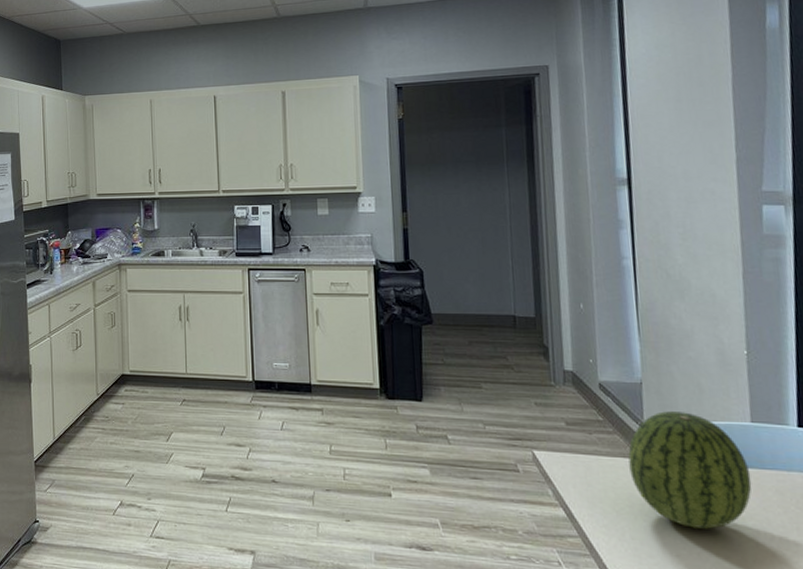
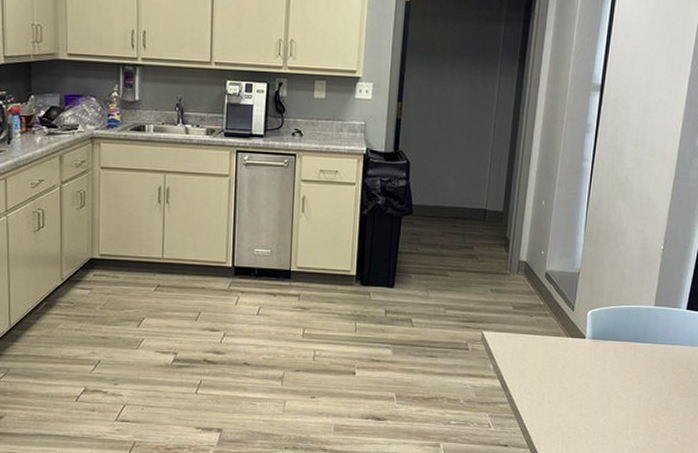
fruit: present [628,411,752,529] -> none [557,297,646,392]

